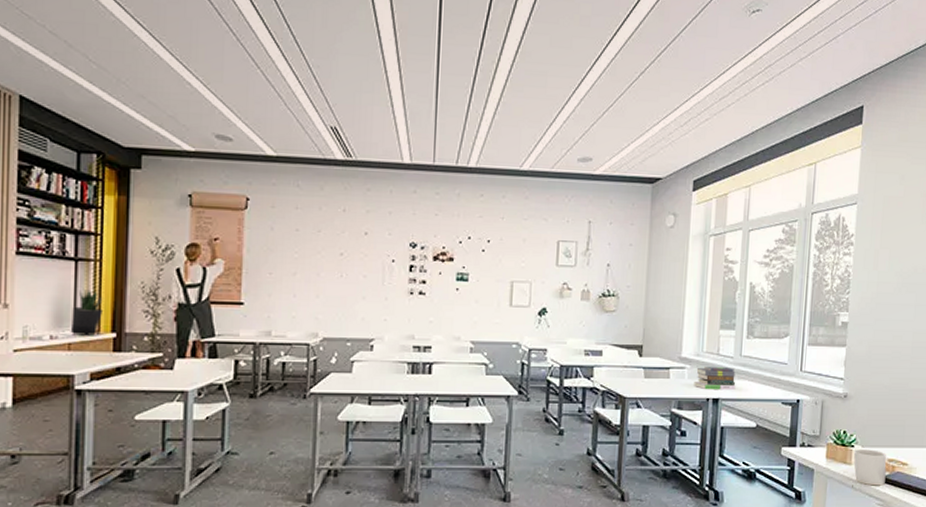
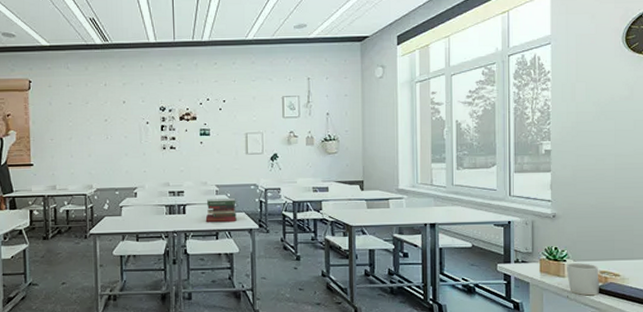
books: none [455,358,494,387] -> present [205,198,237,223]
books: present [694,366,736,390] -> none [412,195,450,217]

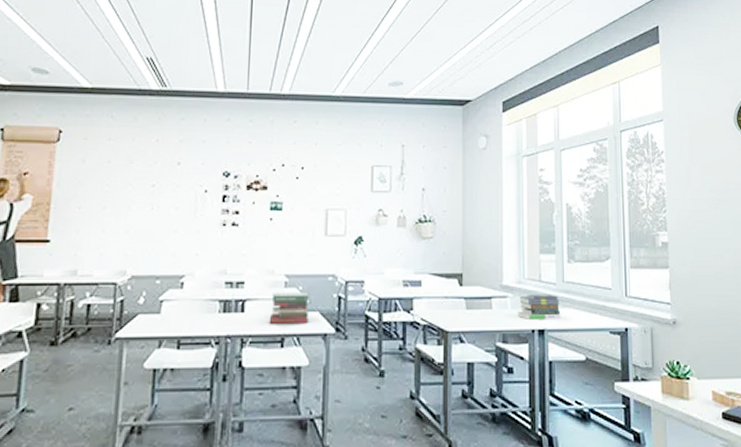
books: none [412,195,450,217] -> present [518,293,561,321]
mug: present [566,263,599,296] -> none [689,381,727,424]

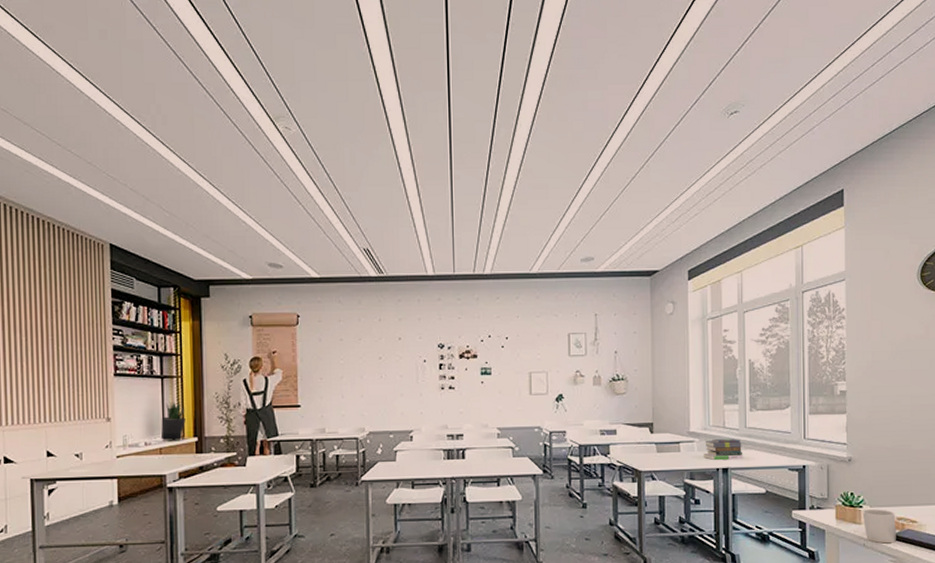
books: present [269,293,309,325] -> none [486,442,519,468]
mug: none [689,381,727,424] -> present [862,509,896,544]

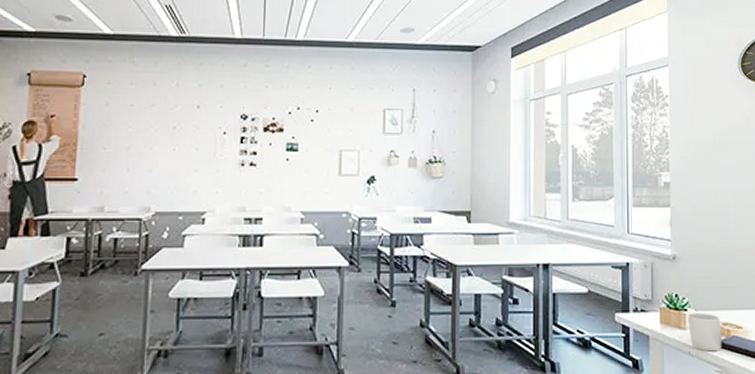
books: present [703,438,743,461] -> none [523,230,565,256]

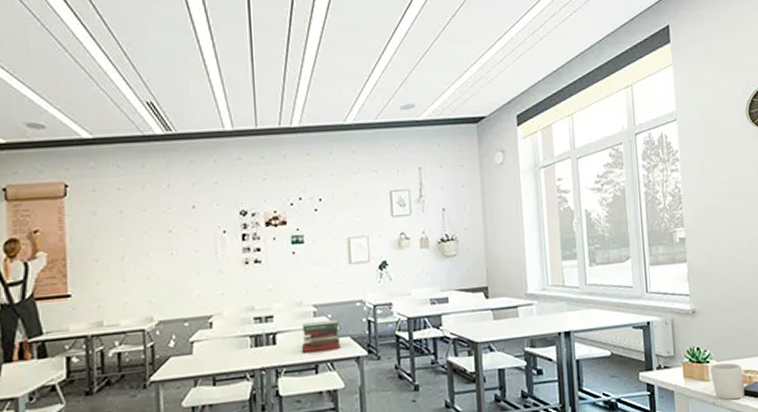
books: none [286,229,324,258] -> present [301,320,340,353]

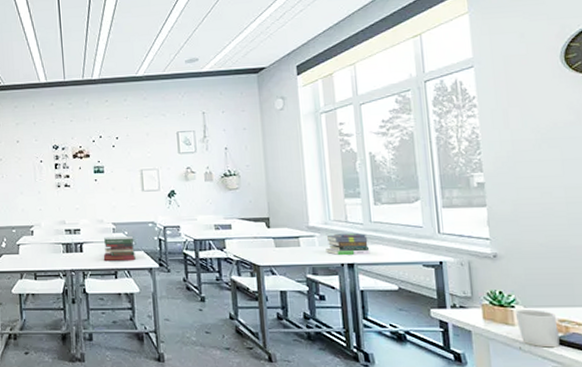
books: none [544,298,586,324] -> present [326,233,370,256]

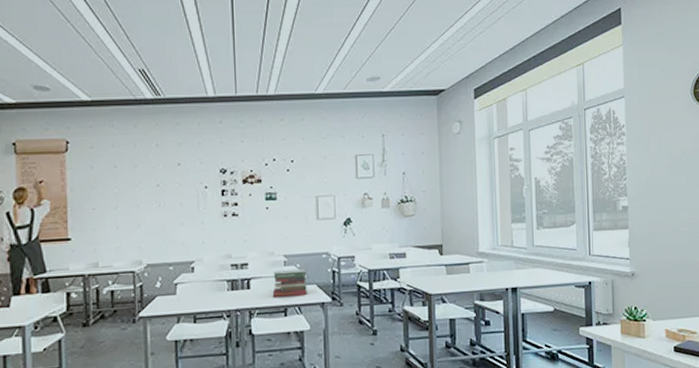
books: present [326,233,370,256] -> none [493,257,532,281]
mug: present [514,310,560,348] -> none [645,322,678,356]

